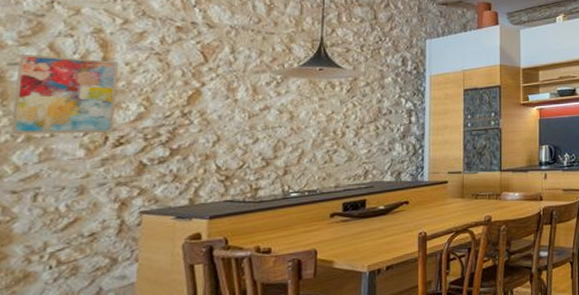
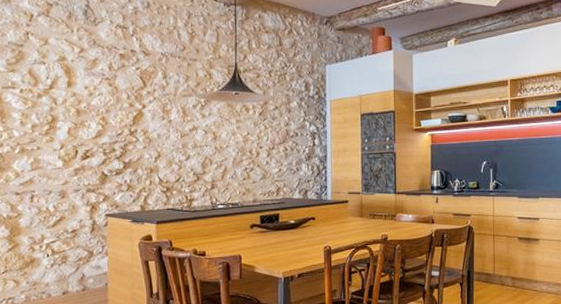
wall art: present [11,53,120,135] -> none [9,78,81,148]

